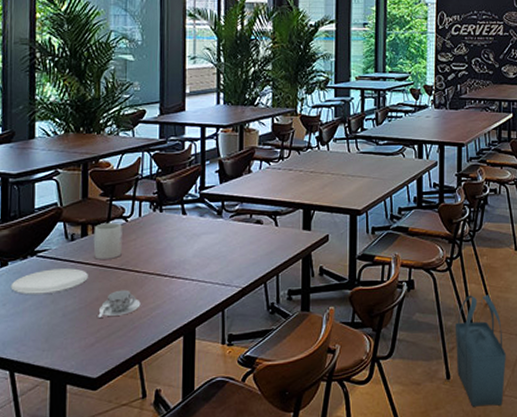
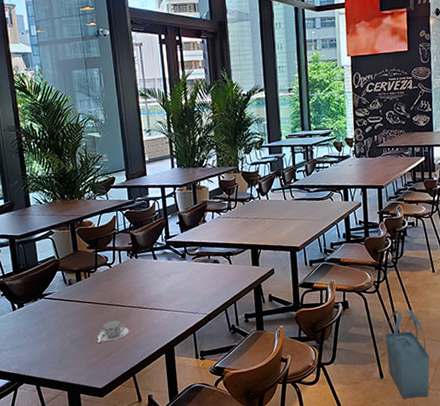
plate: present [11,268,88,296] -> none [28,306,86,329]
mug: present [93,223,123,260] -> none [85,269,110,298]

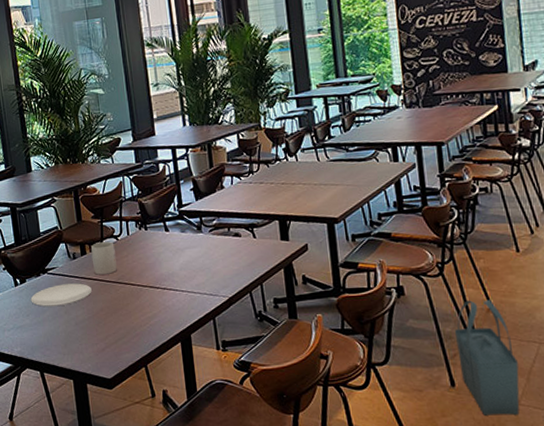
plate: none [28,306,86,329] -> present [30,283,92,307]
mug: none [85,269,110,298] -> present [90,242,117,275]
teacup: present [97,320,129,343] -> none [104,301,140,326]

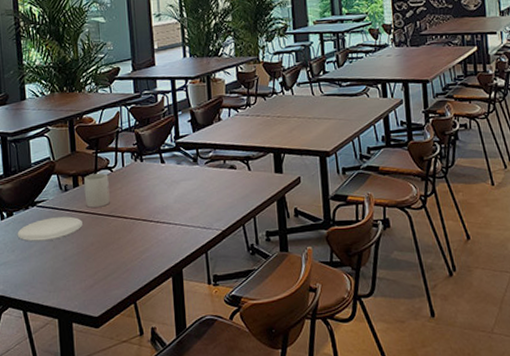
shopping bag: present [454,299,520,416] -> none [435,231,493,345]

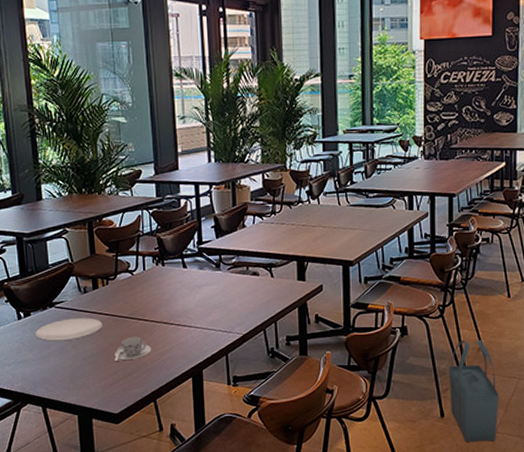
mug: present [83,173,111,208] -> none [103,276,131,310]
teacup: none [94,235,131,261] -> present [114,336,151,361]
shopping bag: none [435,231,493,345] -> present [448,339,499,442]

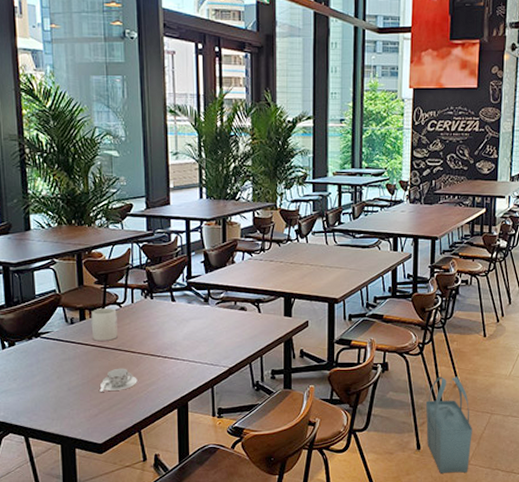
plate: present [35,318,102,342] -> none [19,349,88,372]
mug: none [103,276,131,310] -> present [91,308,119,341]

